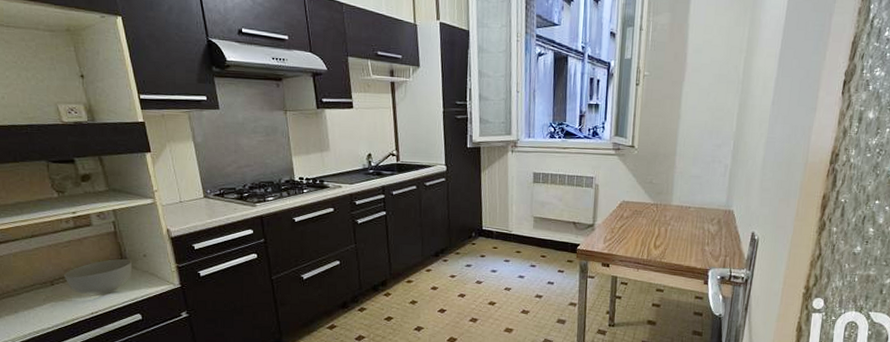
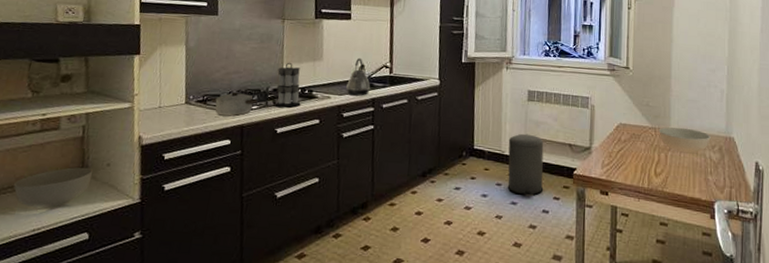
cooking pot: none [228,184,272,208] -> present [211,91,258,117]
spice rack: none [287,154,314,199] -> present [276,62,301,109]
kettle: none [356,146,380,184] -> present [346,57,371,96]
pedal bin: none [515,214,549,271] -> present [507,133,544,197]
bowl: none [660,202,711,228] -> present [659,127,711,155]

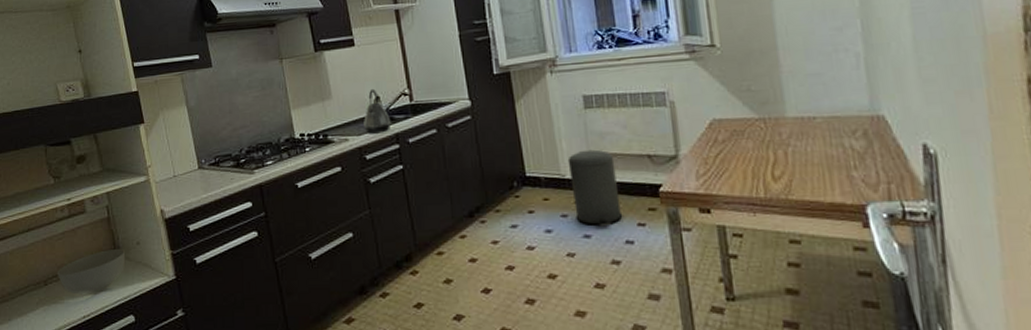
cooking pot: present [211,91,258,117] -> none [224,148,271,177]
spice rack: present [276,62,301,109] -> none [286,106,318,160]
bowl: present [659,127,711,155] -> none [770,112,849,147]

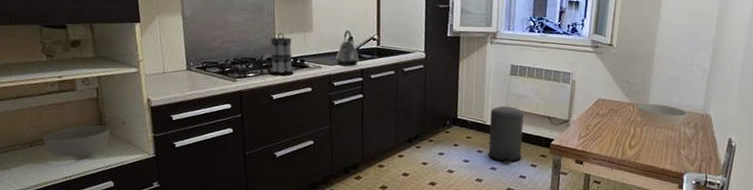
spice rack: none [286,106,318,160] -> present [270,32,294,77]
bowl: none [770,112,849,147] -> present [636,103,688,130]

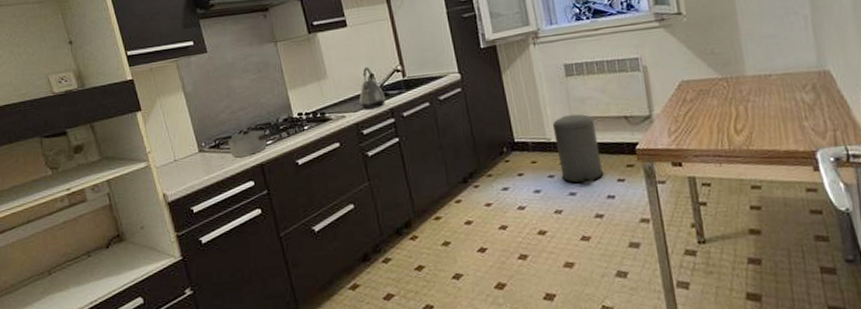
bowl: present [42,124,111,161] -> none [60,233,131,283]
cooking pot: none [210,60,254,83] -> present [224,129,271,158]
spice rack: present [270,32,294,77] -> none [283,87,316,138]
bowl: present [636,103,688,130] -> none [731,70,800,102]

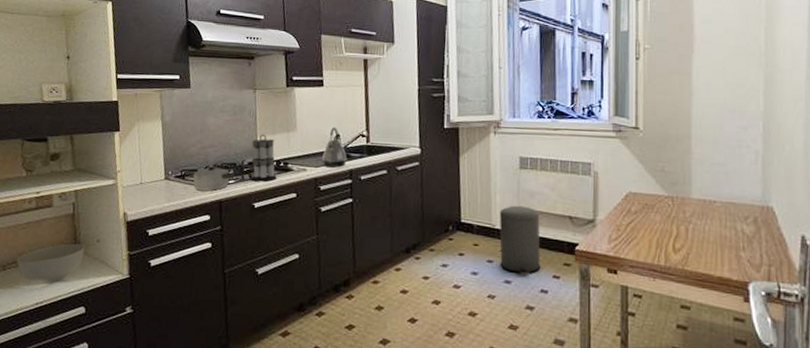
bowl: none [60,233,131,283] -> present [16,243,85,284]
spice rack: none [283,87,316,138] -> present [252,134,277,182]

